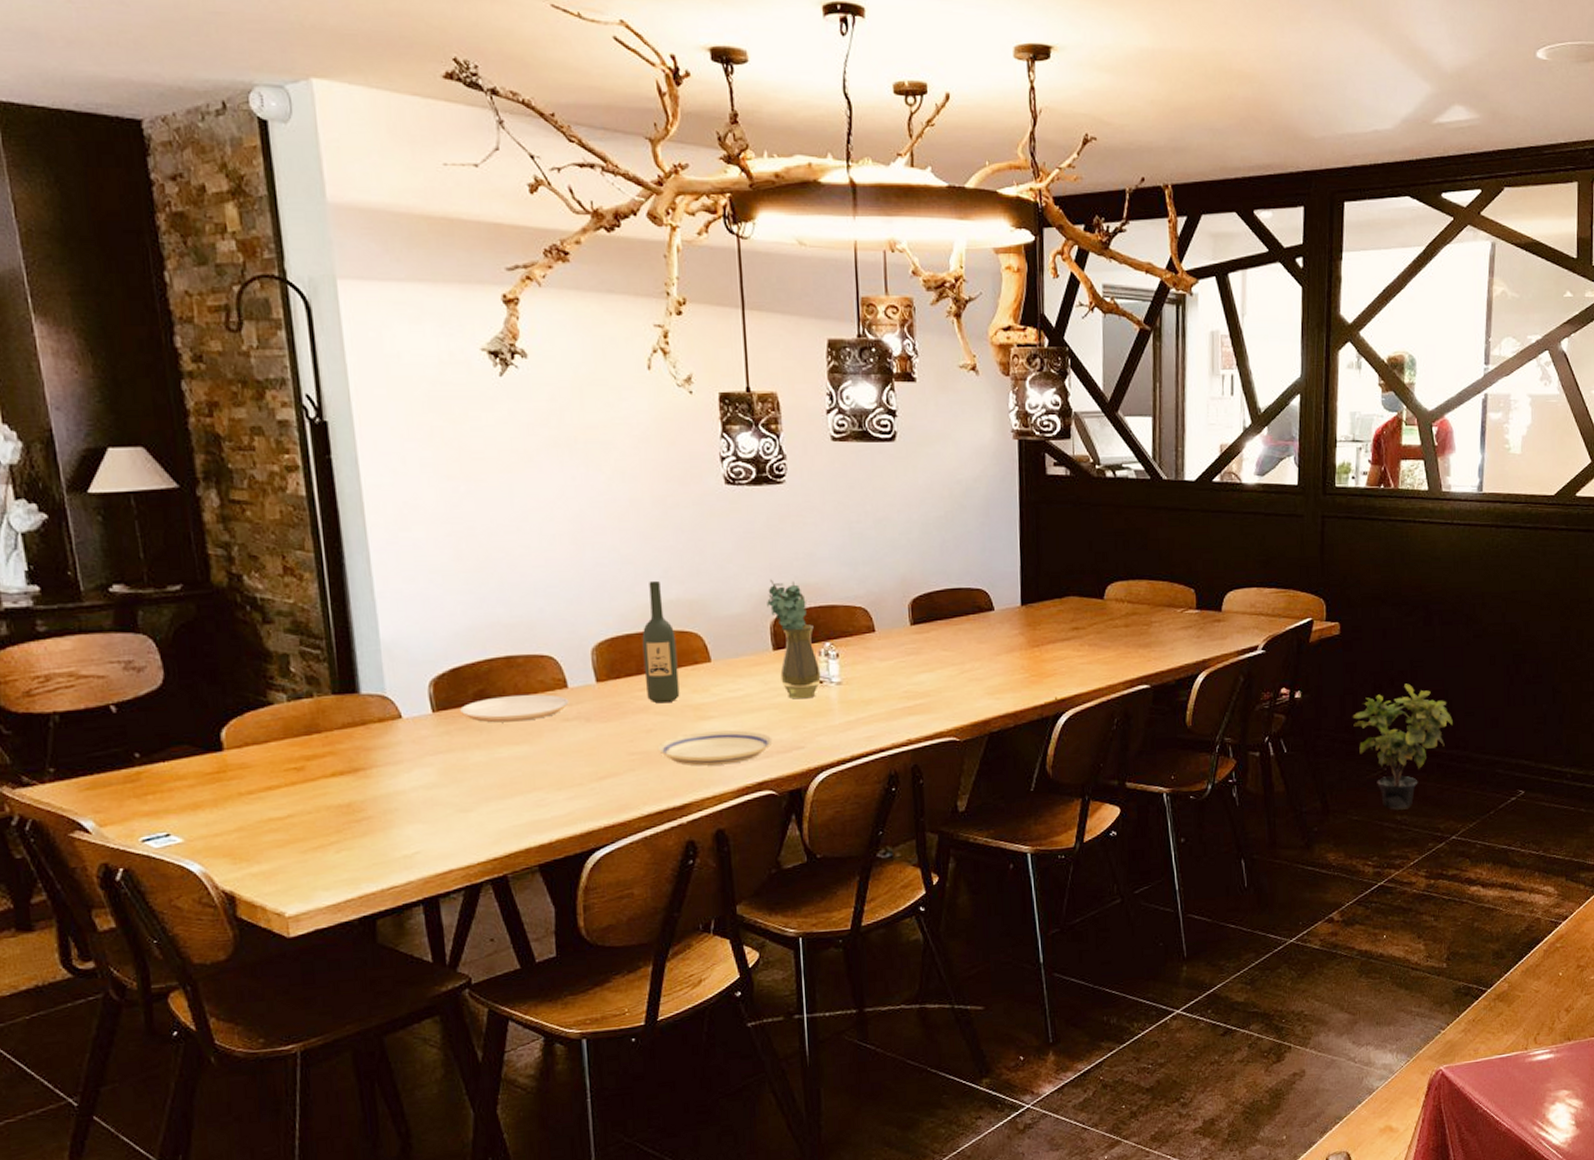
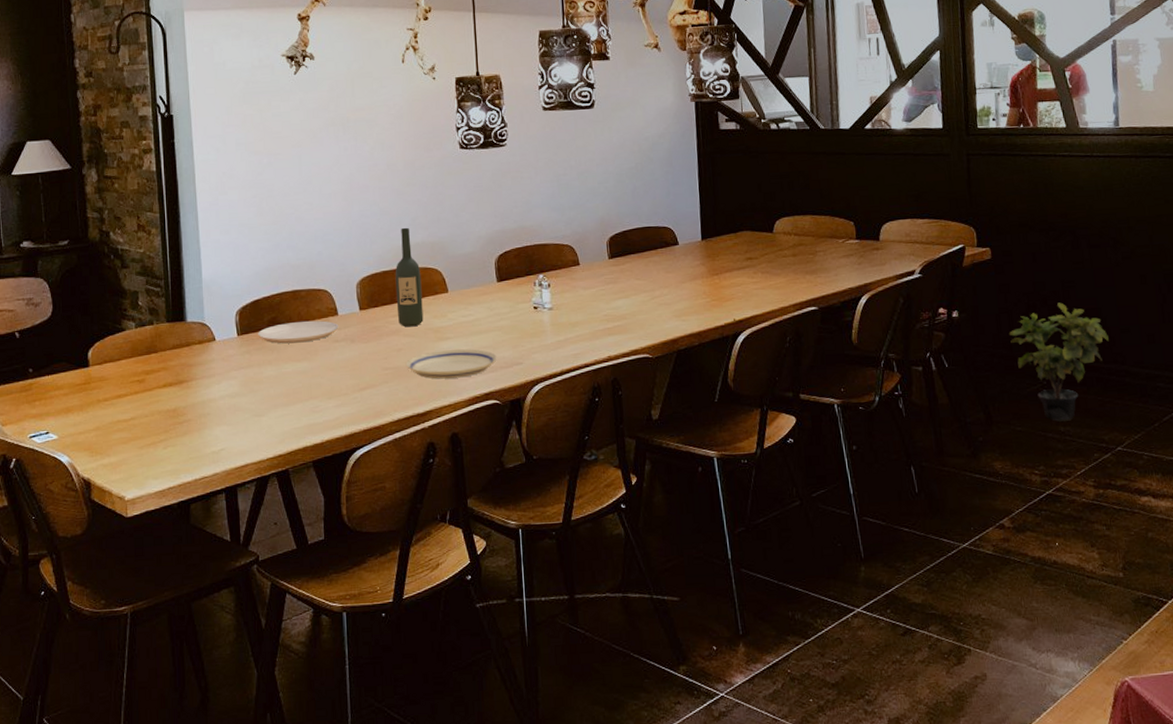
vase: present [767,579,821,699] -> none [492,224,536,323]

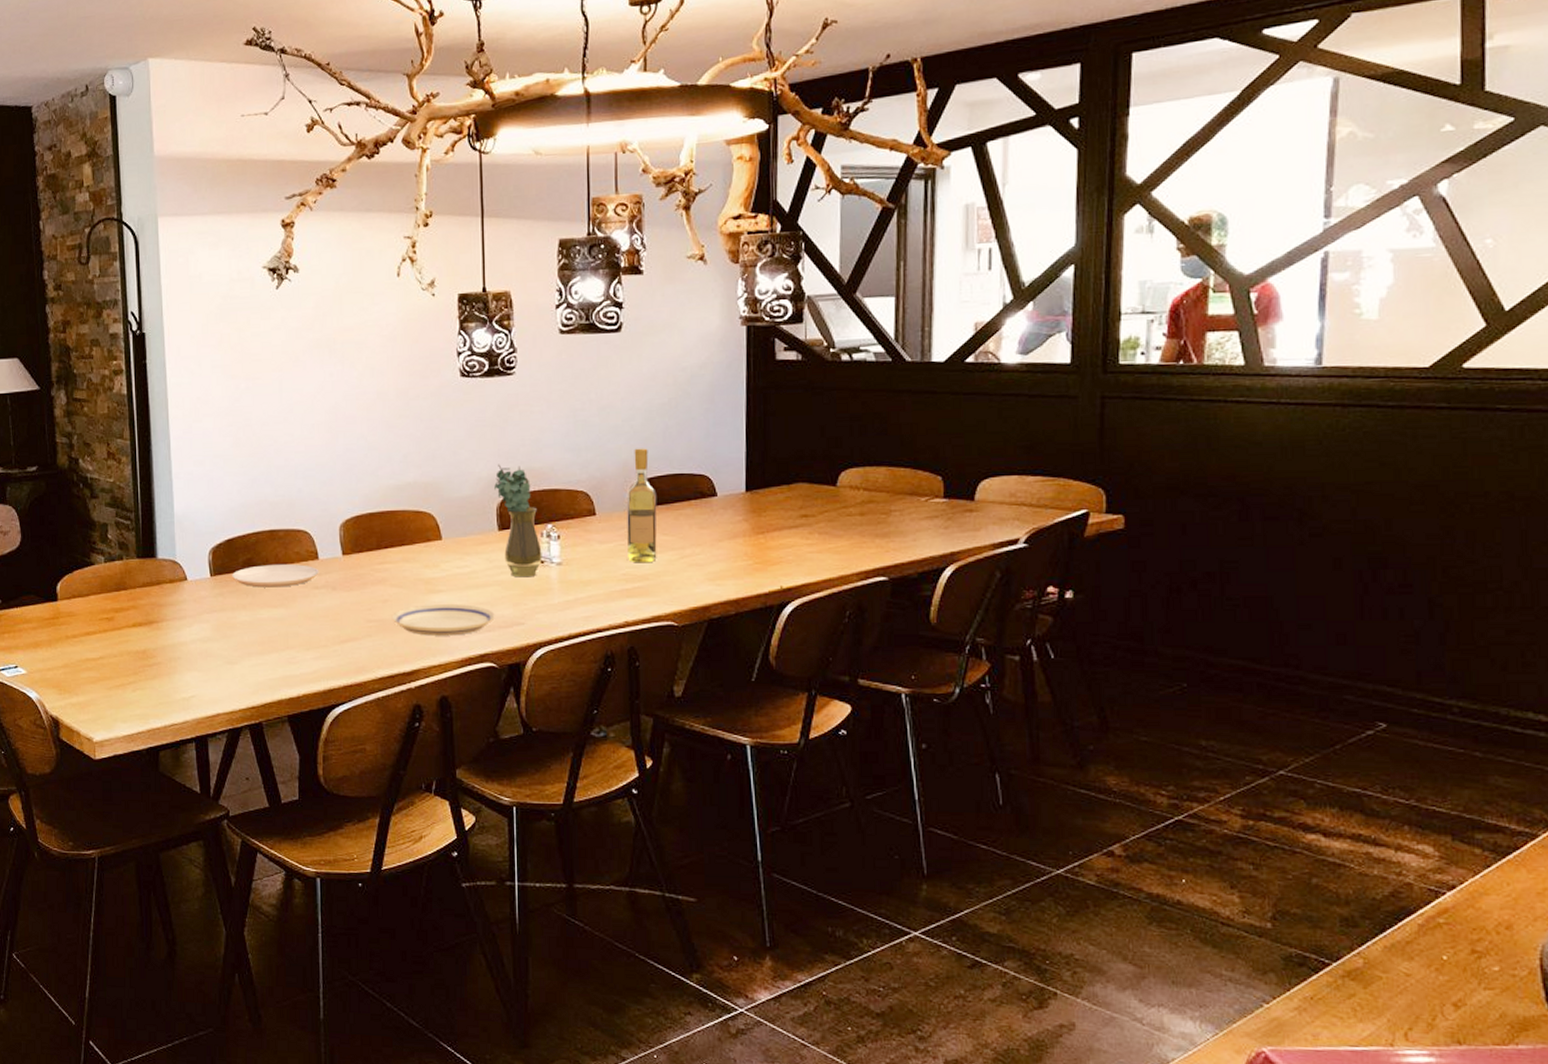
wine bottle: present [395,227,424,327] -> none [382,464,413,577]
vase: none [492,224,536,323] -> present [494,464,542,578]
bottle: none [604,206,632,305] -> present [626,448,657,563]
potted plant: present [1009,302,1109,422] -> none [1141,587,1280,734]

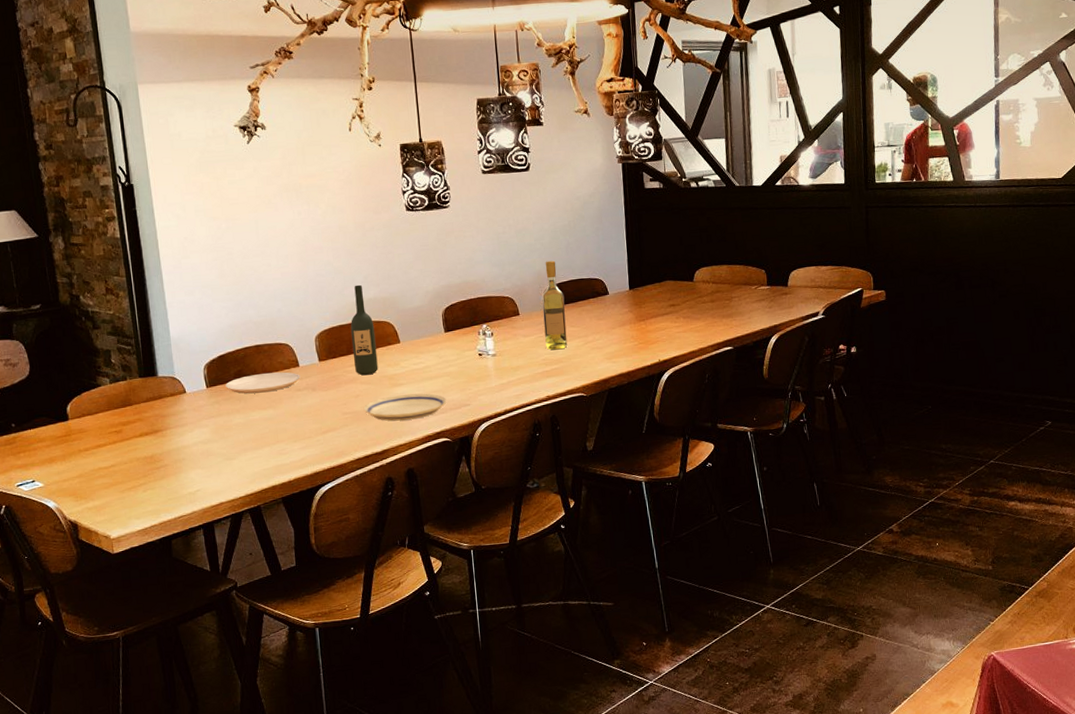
wine bottle: none [382,464,413,577] -> present [350,284,378,376]
vase: present [494,464,542,578] -> none [439,279,481,369]

